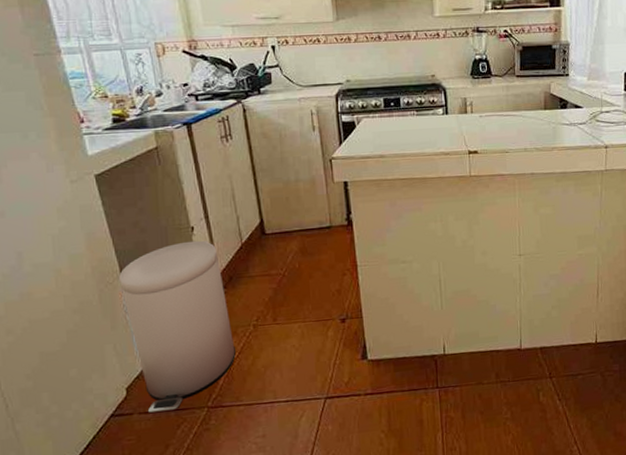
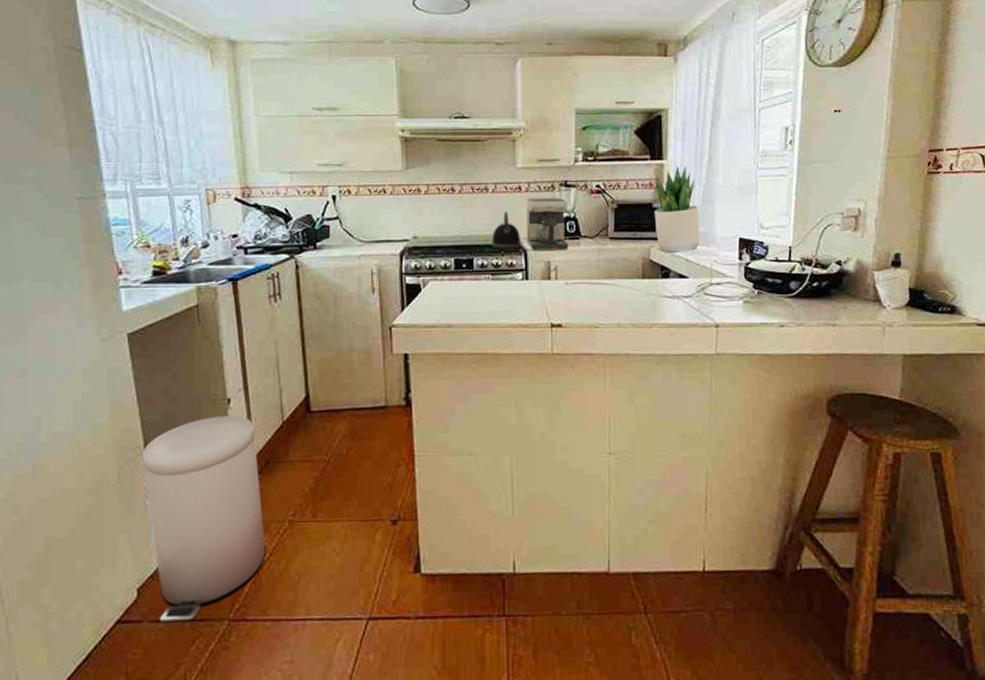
kettle: none [415,56,442,90] -> present [491,212,522,250]
coffee maker: none [444,42,482,88] -> present [526,197,569,250]
planter: none [553,11,592,87] -> present [654,166,700,253]

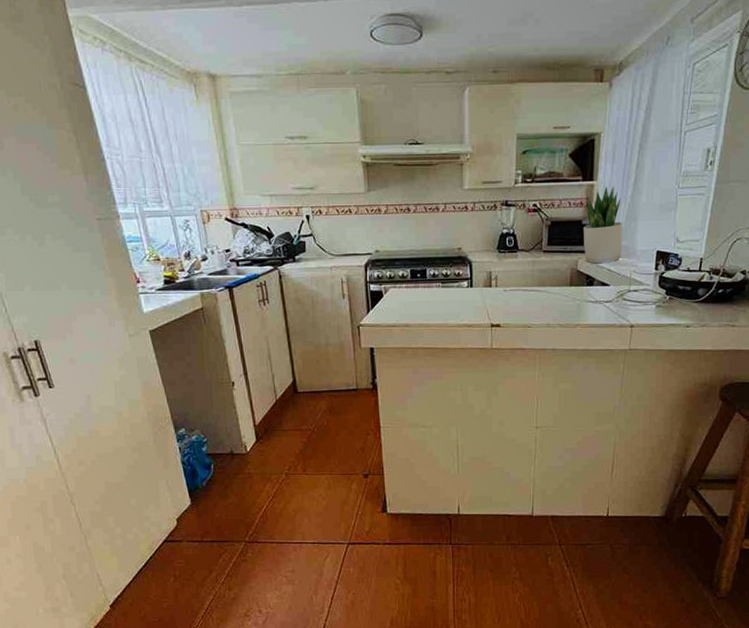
pedal bin: present [142,415,266,623] -> none [170,394,270,543]
kettle: present [491,212,522,250] -> none [441,228,468,262]
coffee maker: present [526,197,569,250] -> none [471,215,508,262]

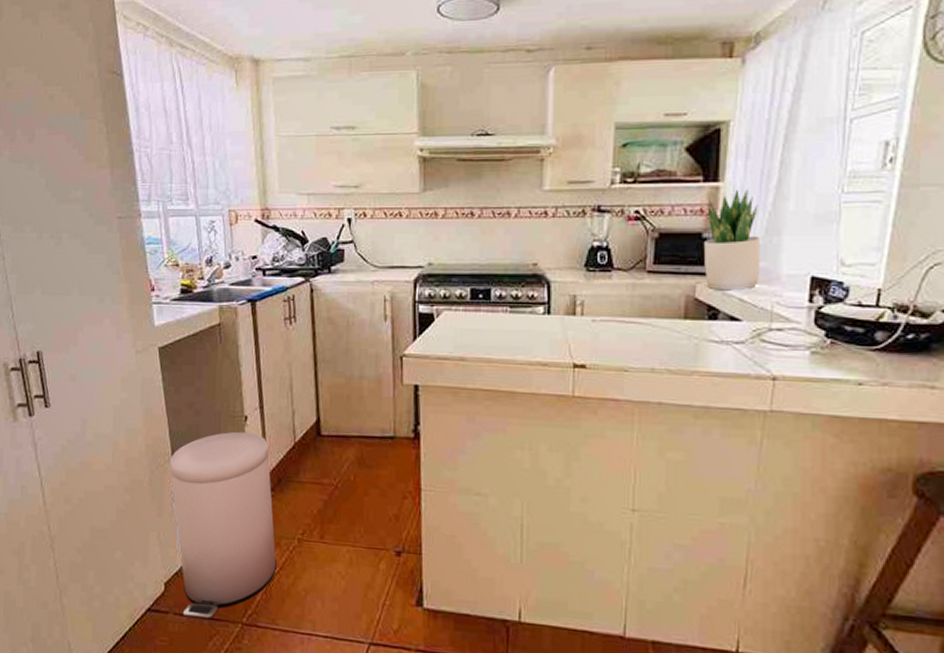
pedal bin: none [170,394,270,543] -> present [170,431,277,620]

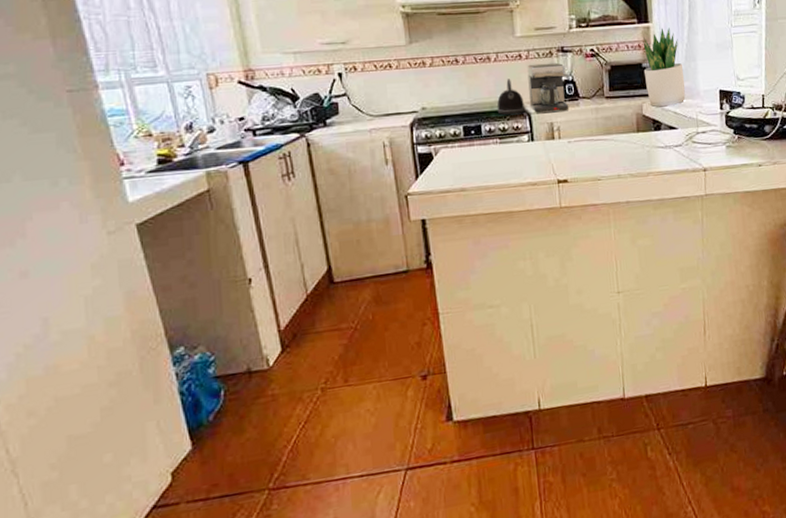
pedal bin: present [170,431,277,620] -> none [164,292,301,502]
kettle: none [511,239,545,281] -> present [497,79,526,115]
coffee maker: none [550,224,600,282] -> present [527,62,569,113]

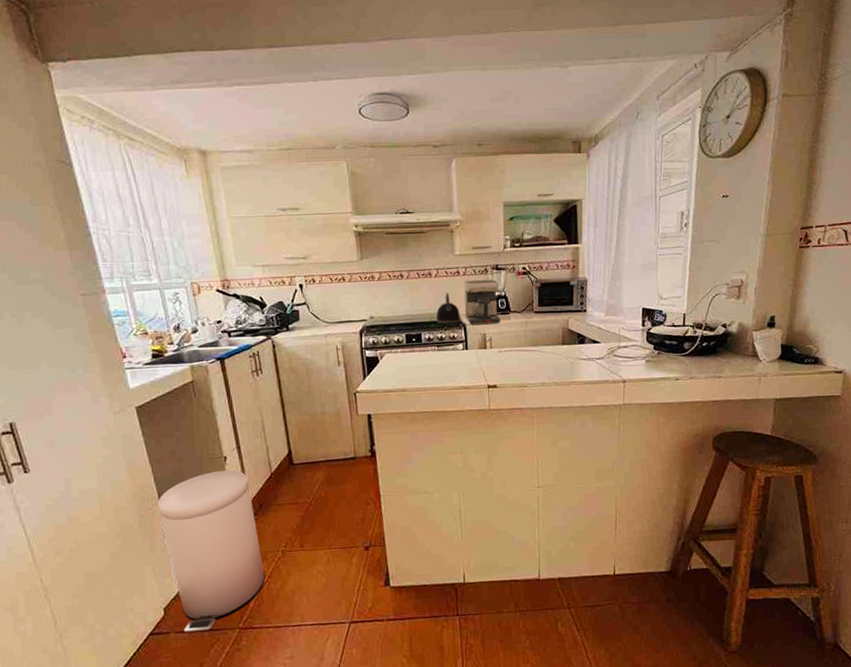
pedal bin: none [164,292,301,502] -> present [158,469,265,633]
planter: present [643,27,686,107] -> none [571,248,610,323]

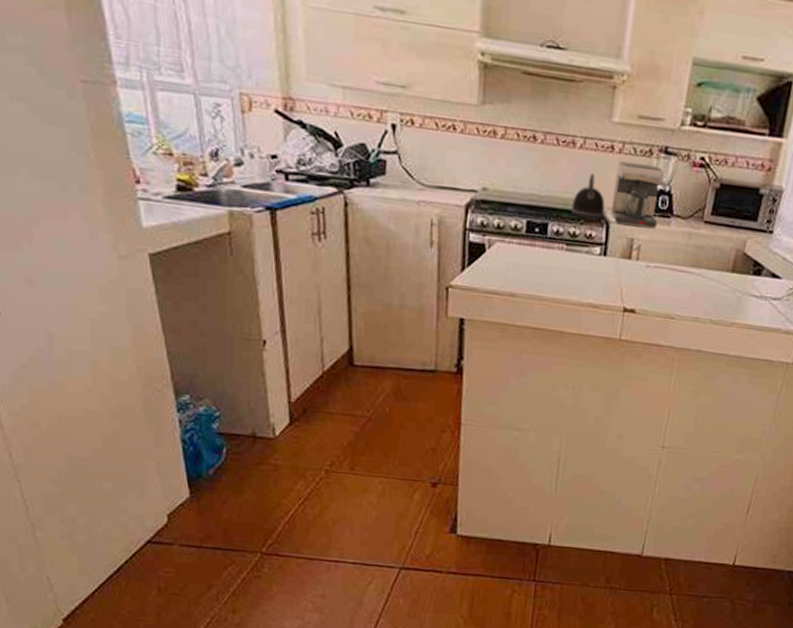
pedal bin: present [158,469,265,633] -> none [170,356,301,550]

